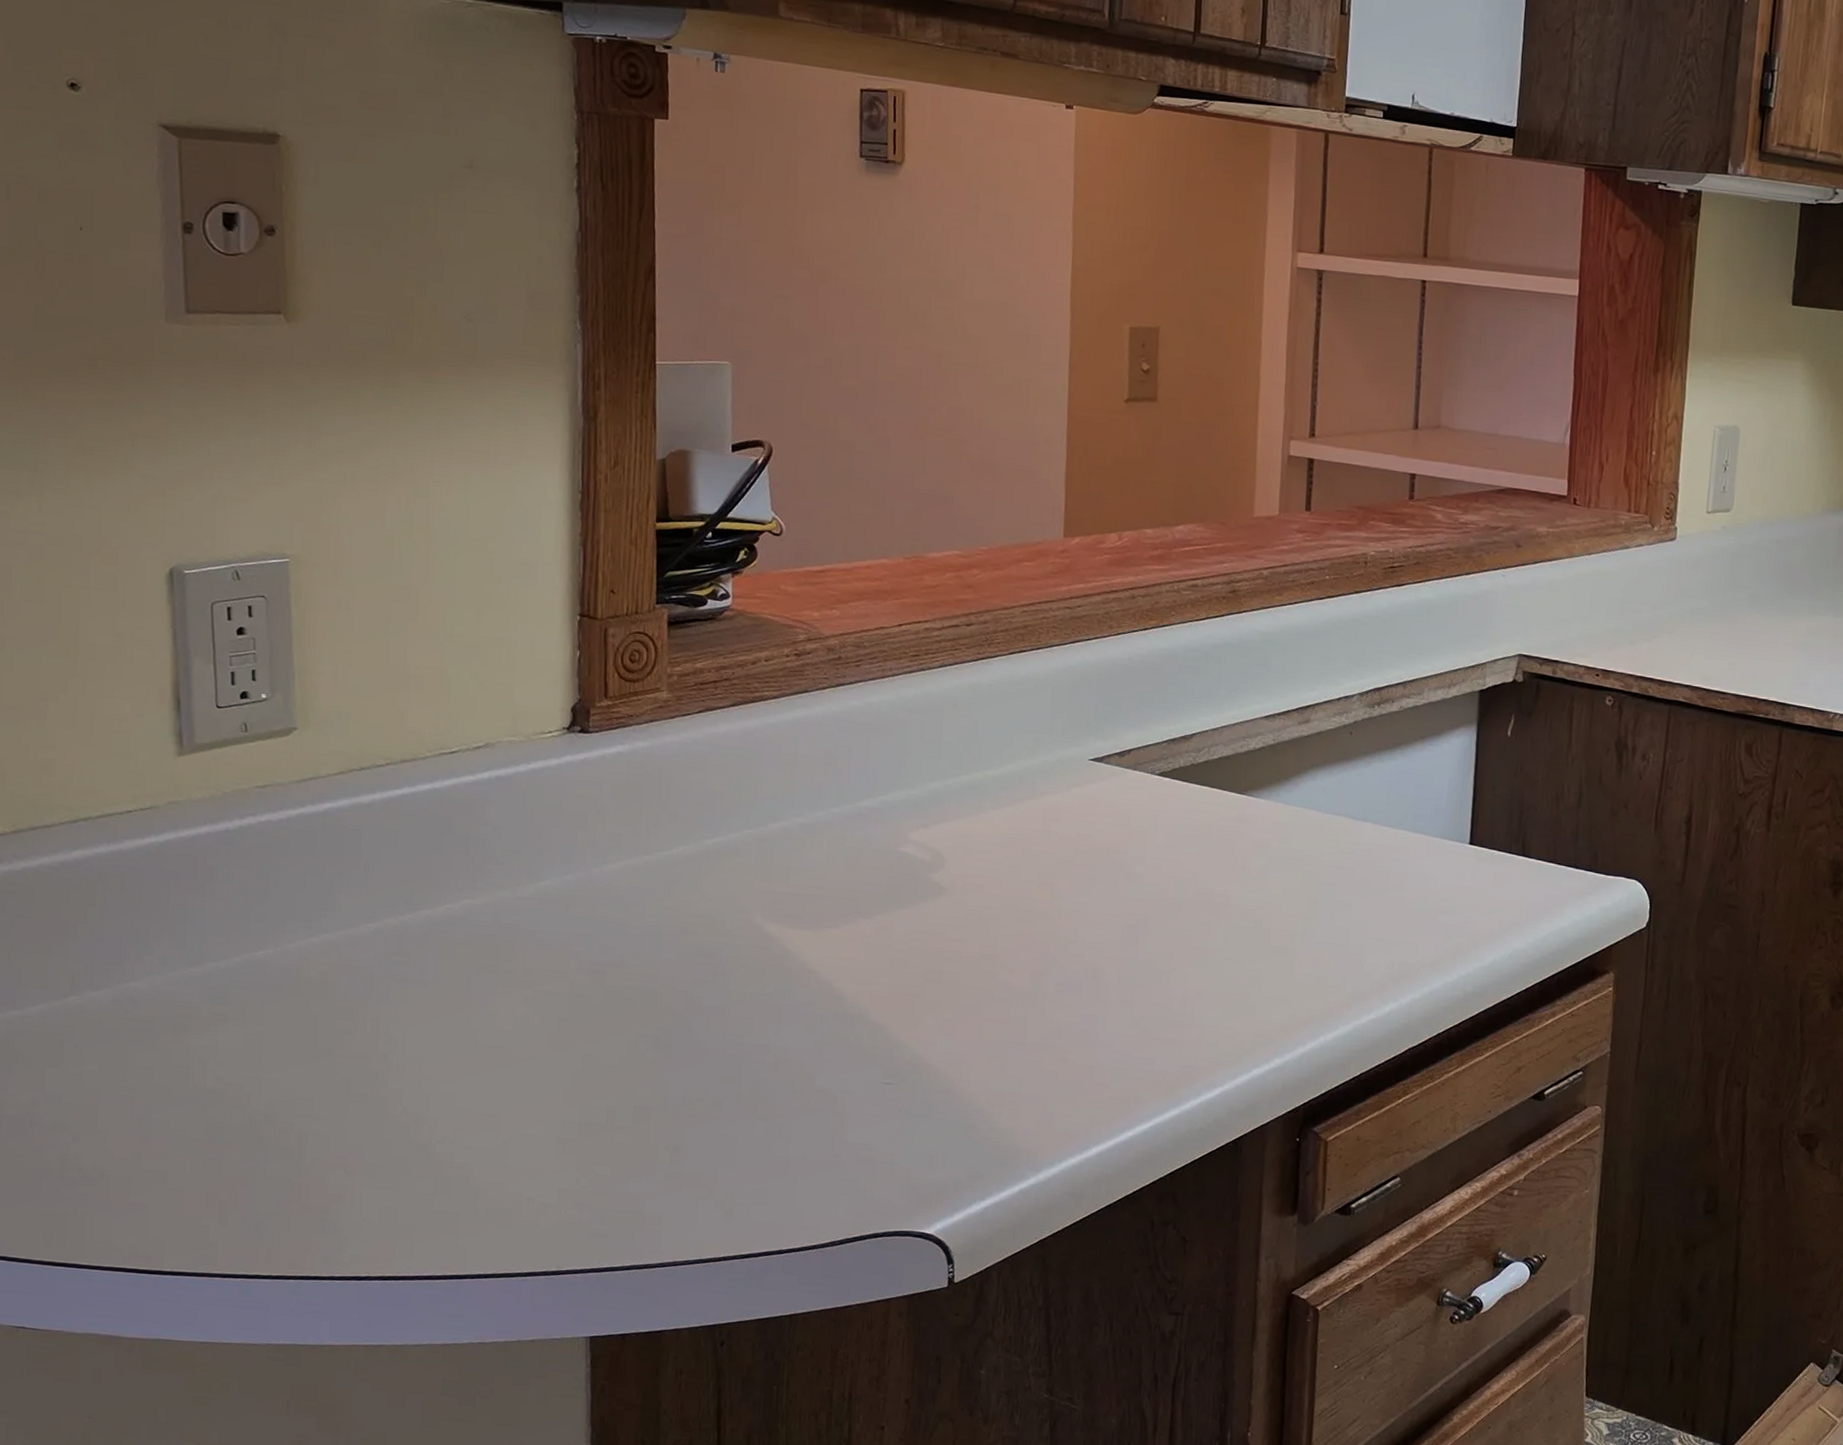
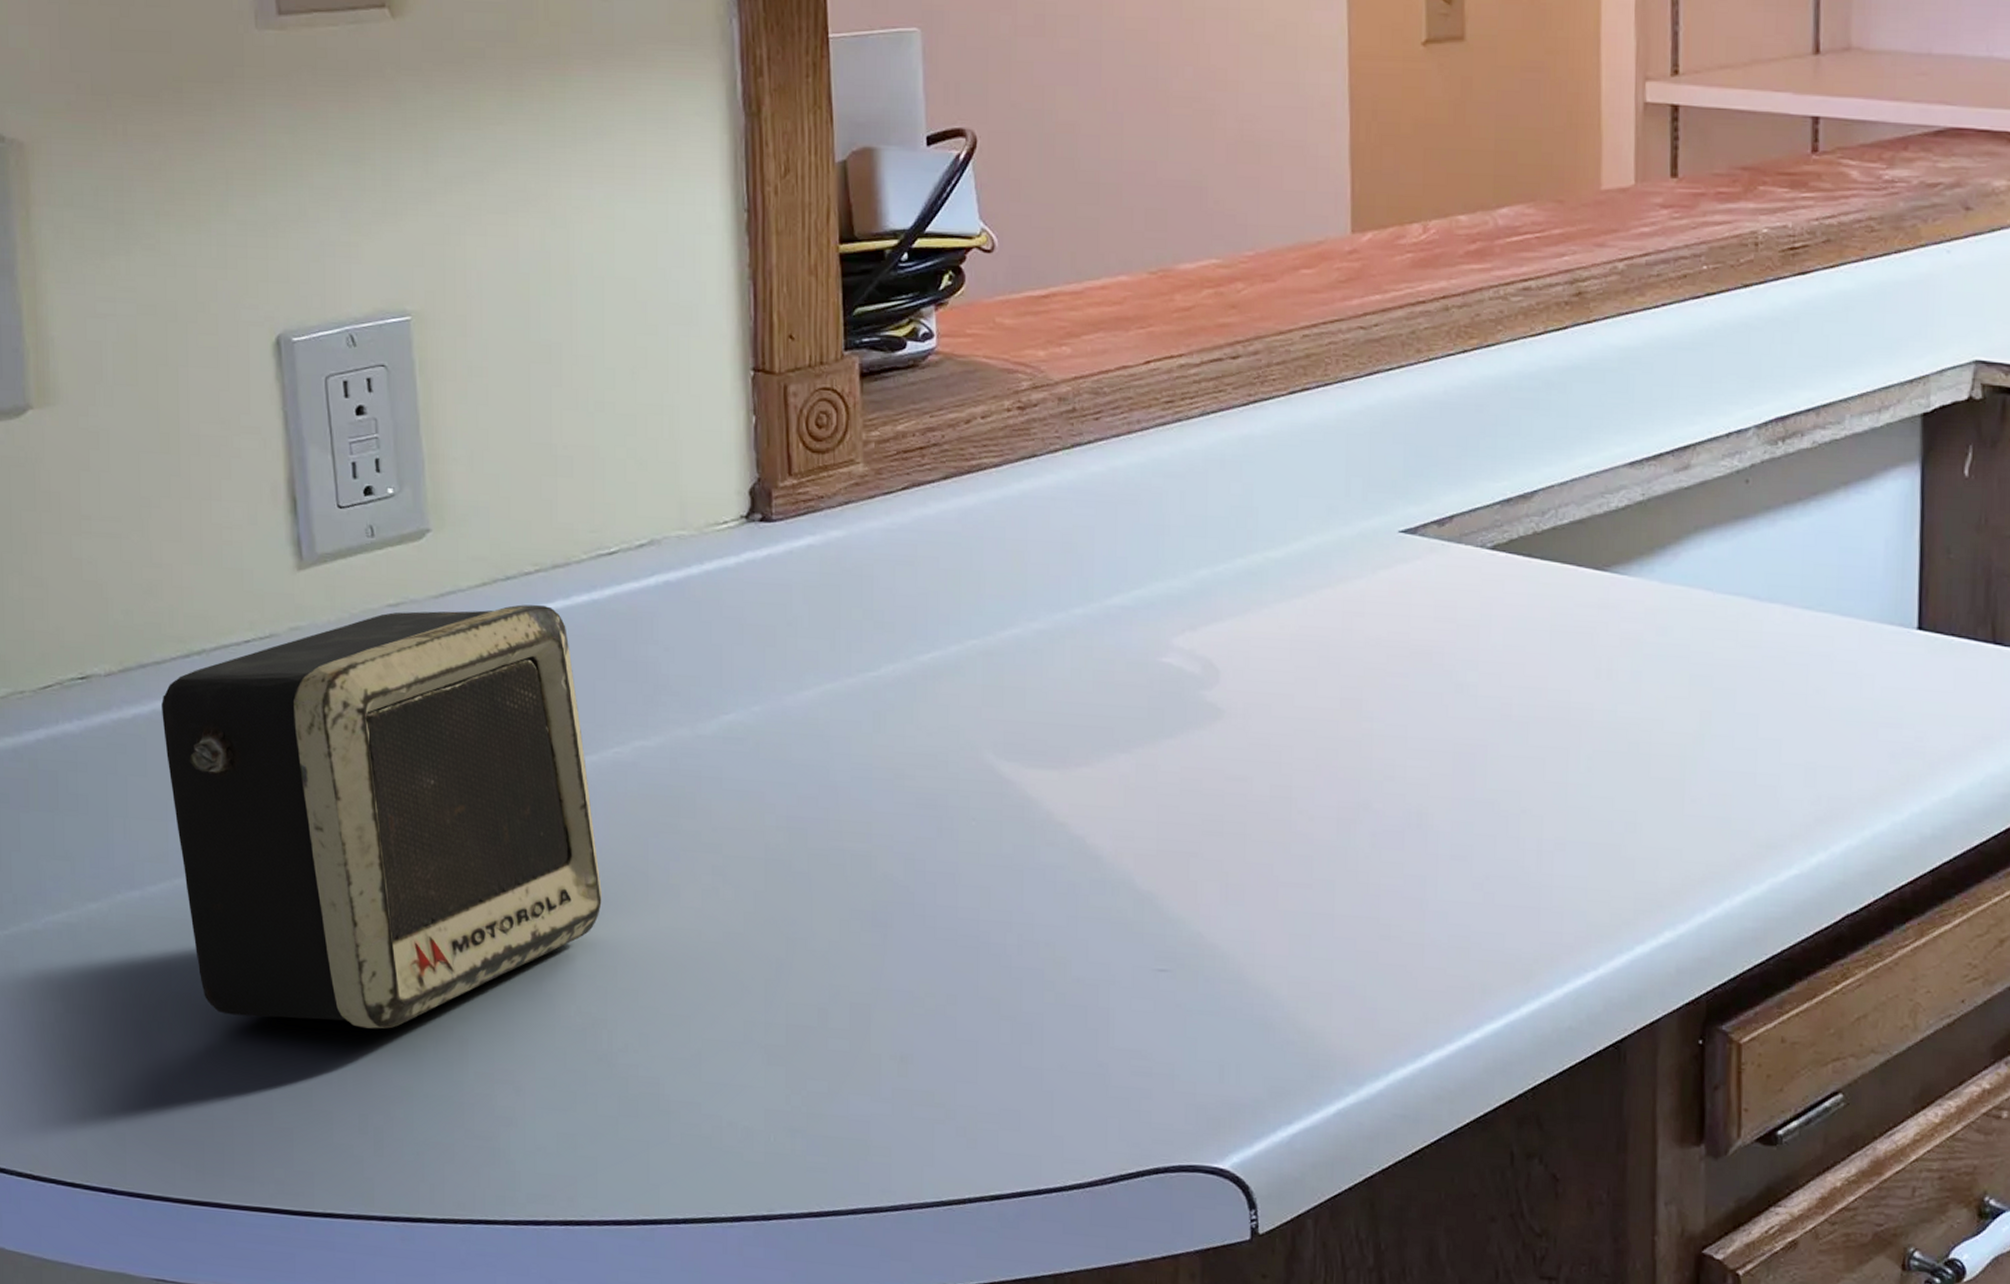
speaker: none [49,790,430,1124] -> present [162,604,602,1029]

